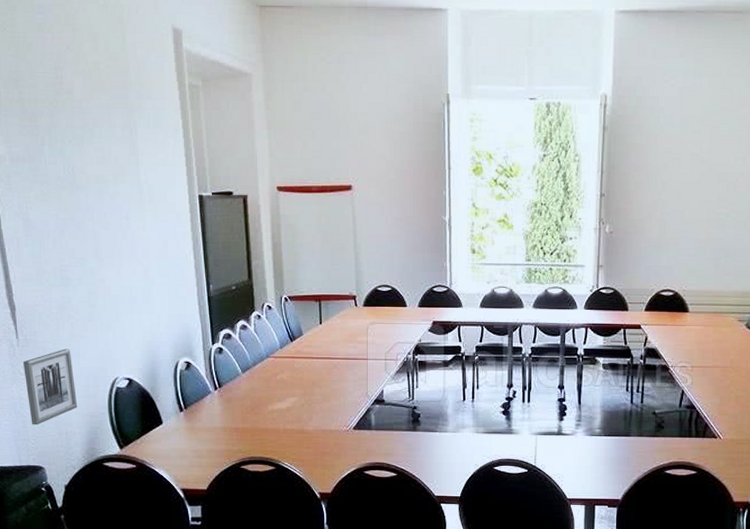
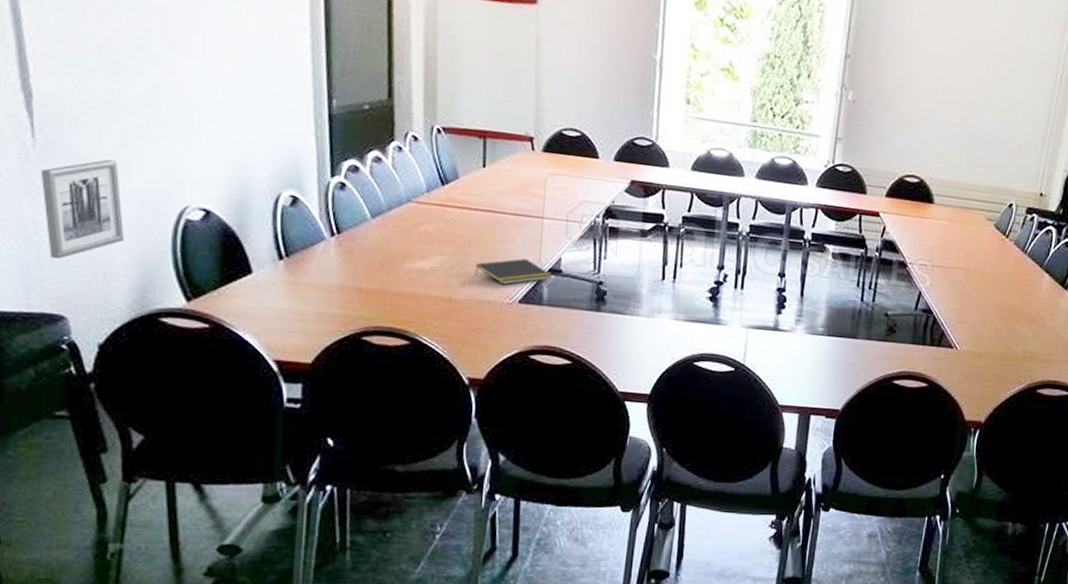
notepad: none [319,394,378,416] -> present [475,258,553,285]

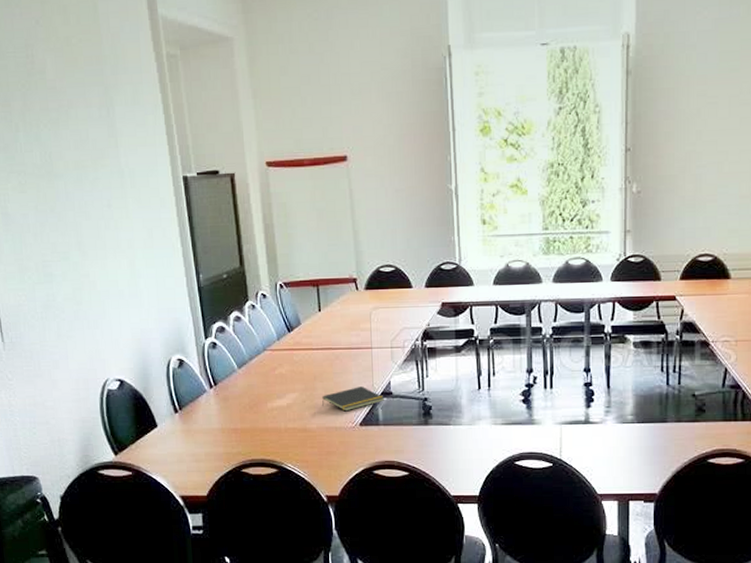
wall art: present [40,159,125,260] -> none [10,350,69,433]

